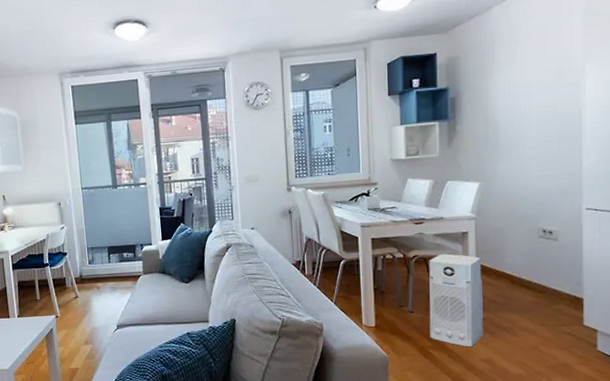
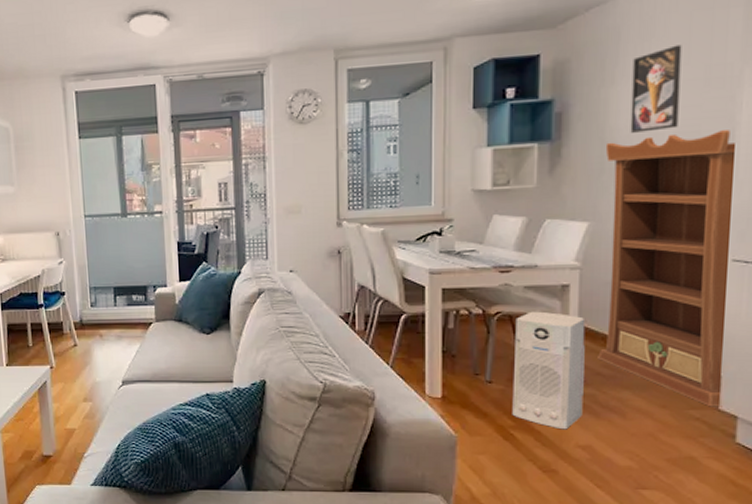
bookcase: none [488,109,586,324] -> present [598,130,735,407]
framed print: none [505,45,541,113] -> present [630,44,682,133]

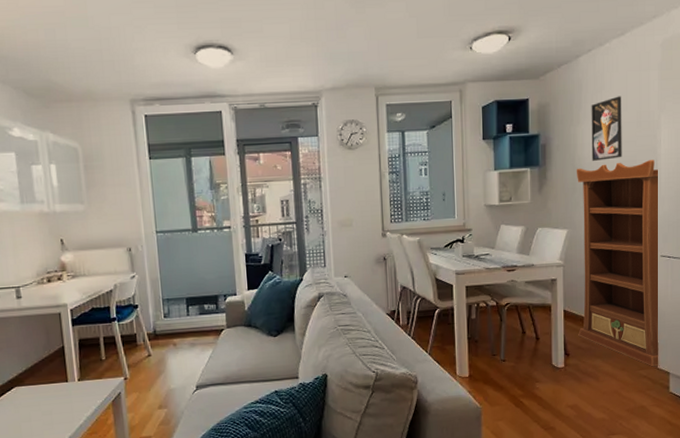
air purifier: present [512,311,586,430] -> none [520,301,570,394]

